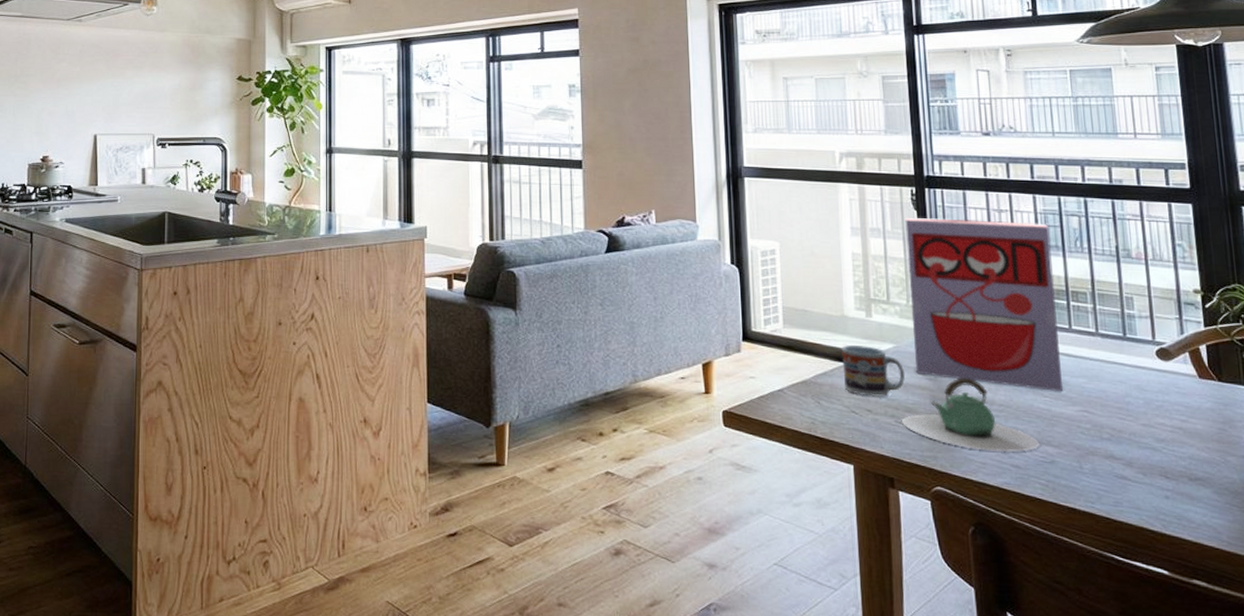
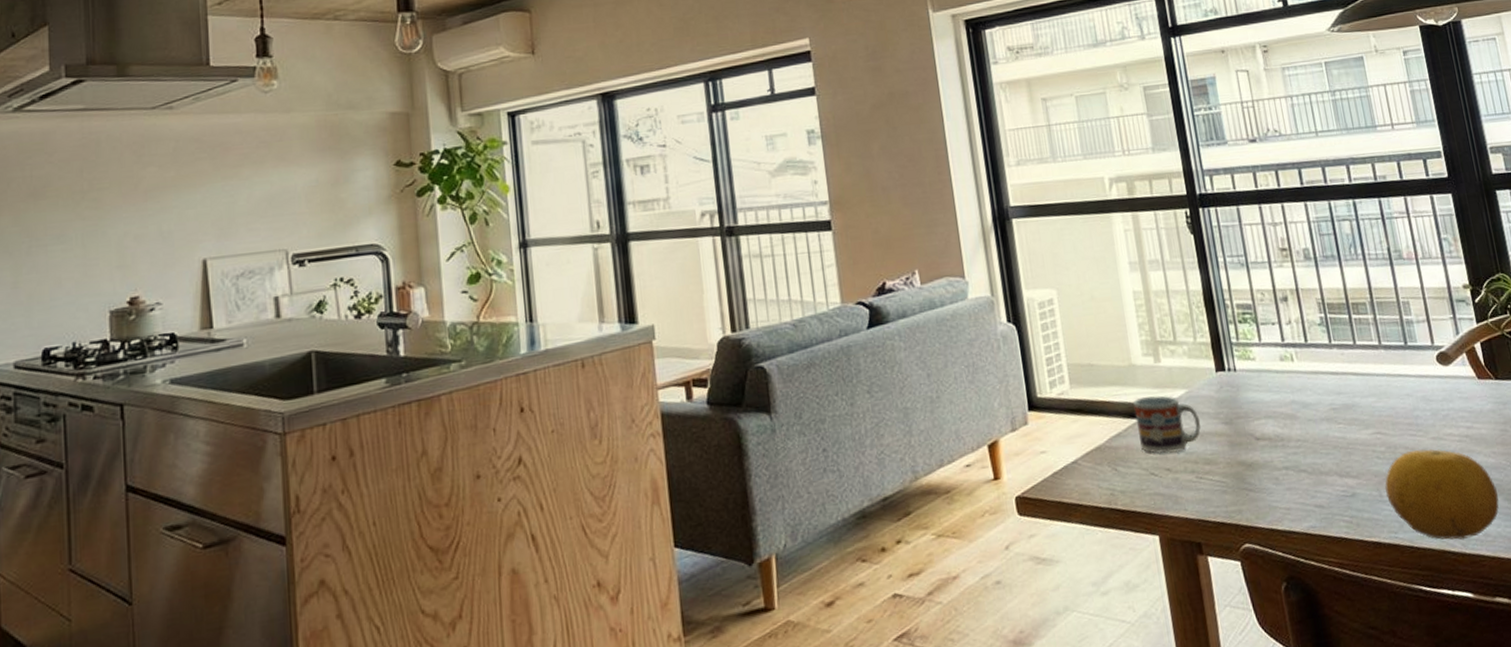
teapot: present [902,378,1040,453] -> none [1202,415,1340,495]
cereal box: present [905,217,1063,392] -> none [1182,232,1355,420]
fruit: none [1086,433,1209,522] -> present [1385,449,1500,540]

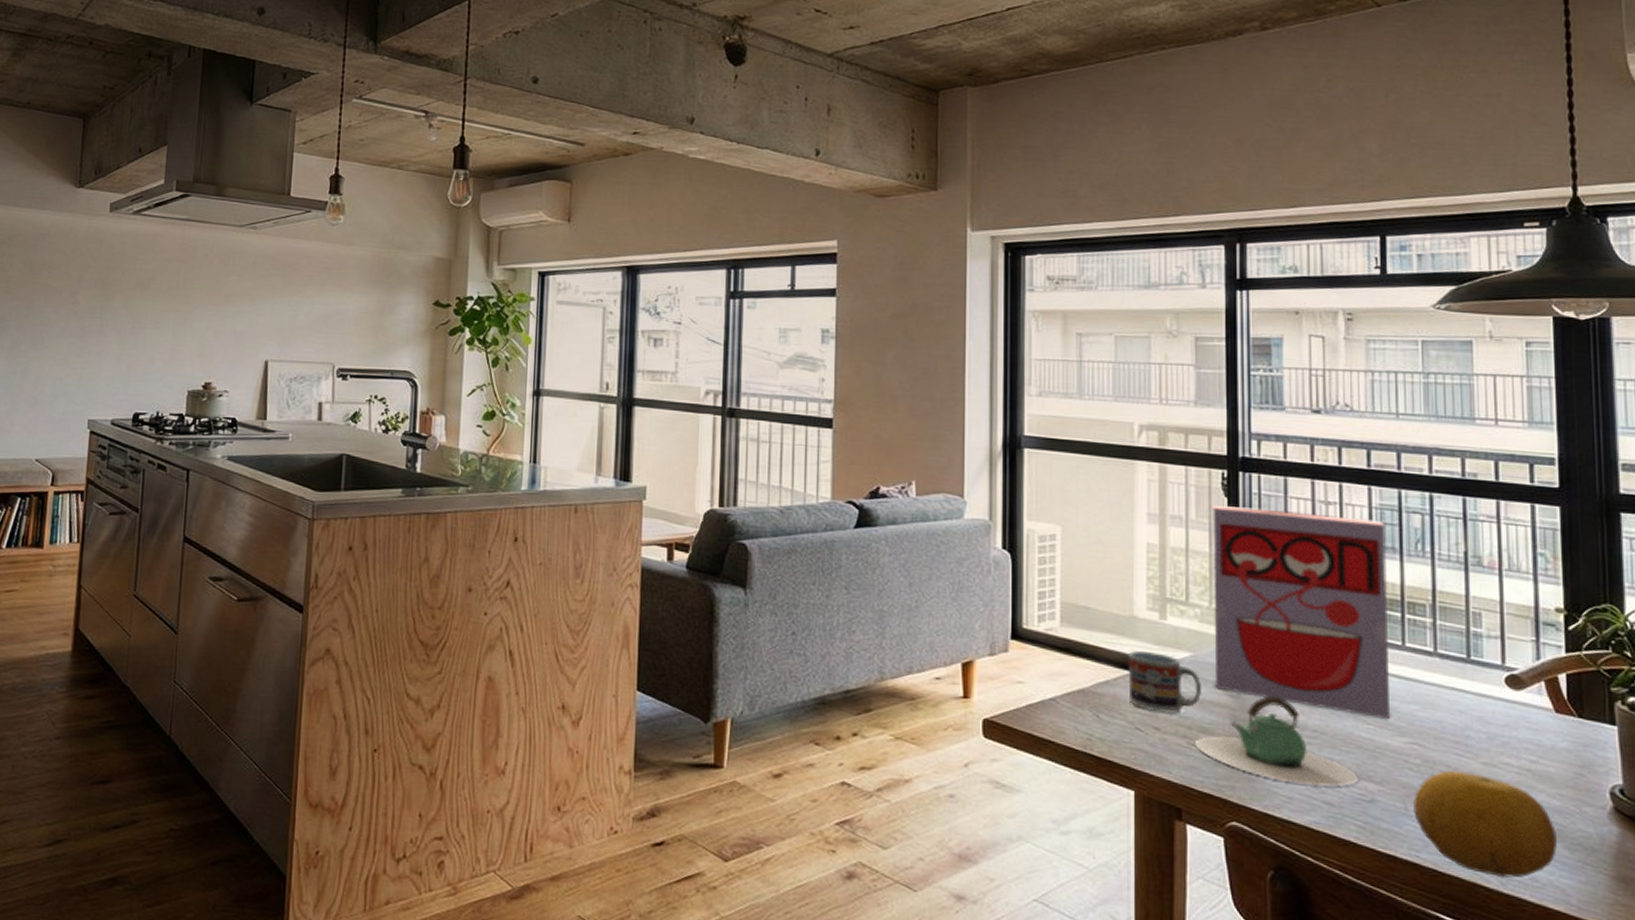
cereal box: none [1182,232,1355,420] -> present [1213,504,1390,720]
teapot: none [1202,415,1340,495] -> present [1195,696,1359,787]

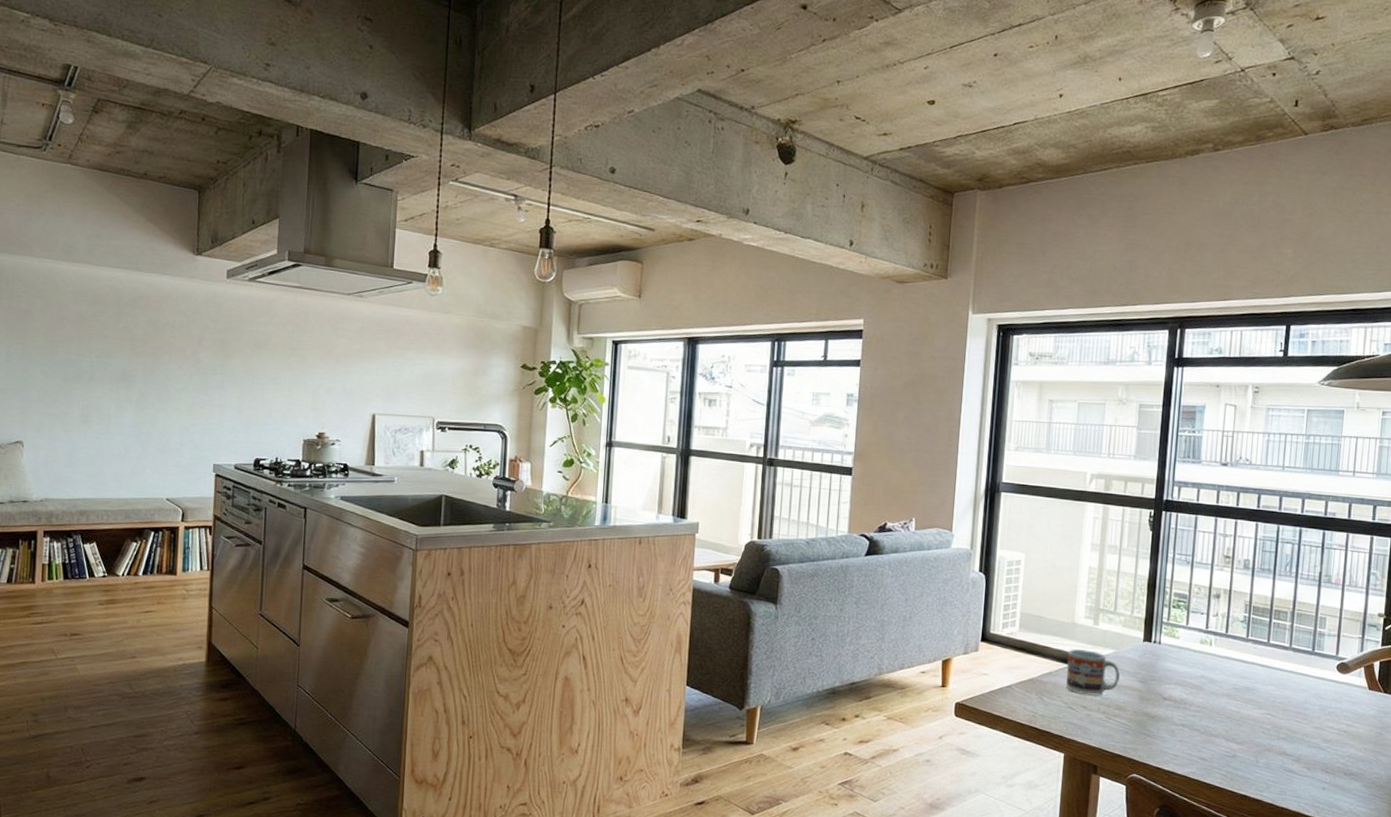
teapot: present [1195,696,1359,787] -> none [1112,681,1226,747]
cereal box: present [1213,504,1390,720] -> none [1130,536,1265,697]
fruit: present [1413,771,1558,879] -> none [1262,733,1359,809]

